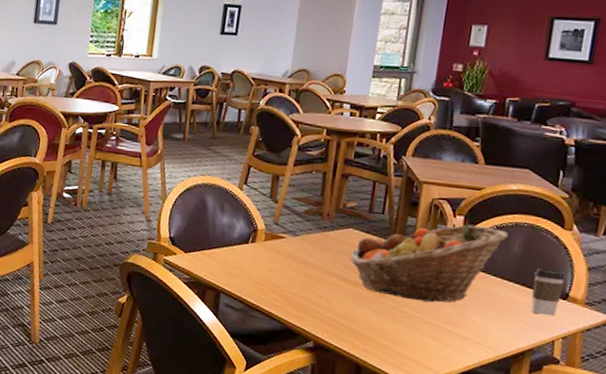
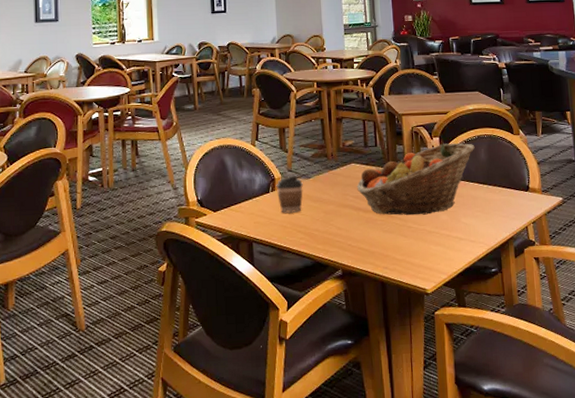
coffee cup: none [257,230,288,271] -> present [276,176,303,214]
coffee cup: present [531,268,567,316] -> none [500,168,524,207]

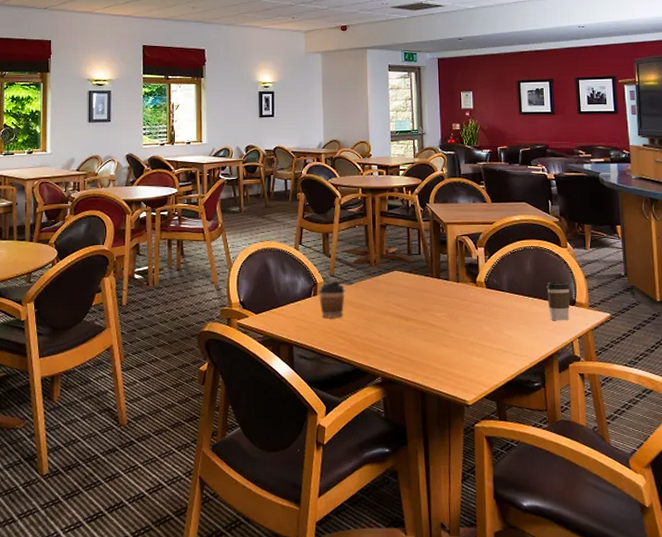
fruit basket: present [357,143,475,216] -> none [399,253,521,326]
coffee cup: none [500,168,524,207] -> present [546,281,571,321]

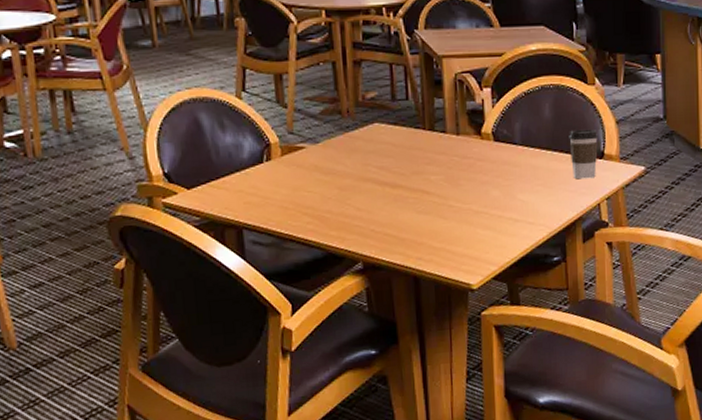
coffee cup: present [318,281,345,319] -> none [272,140,310,191]

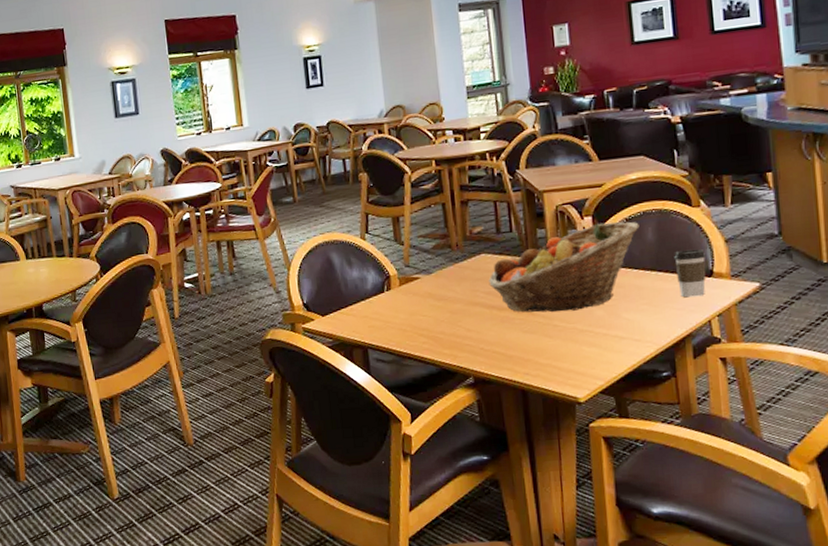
fruit basket: none [381,95,537,192] -> present [488,221,640,313]

